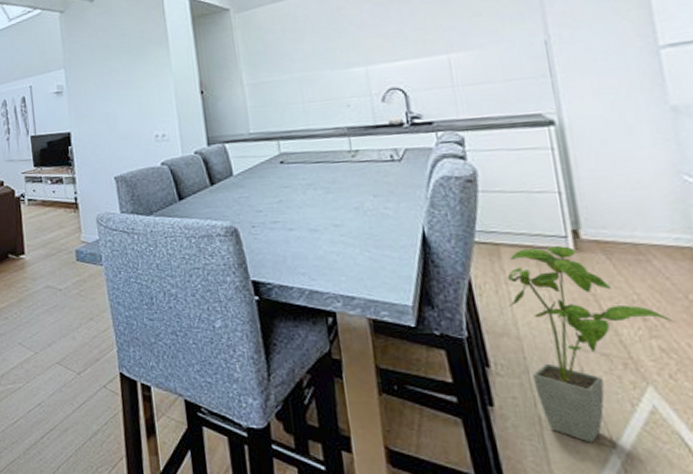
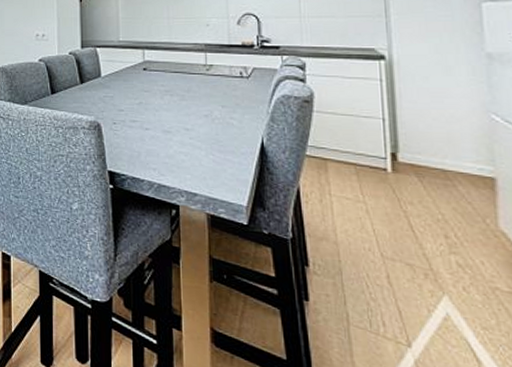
house plant: present [507,246,675,443] -> none [329,165,472,341]

